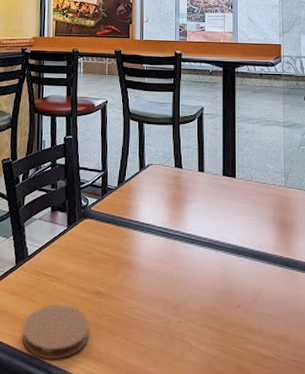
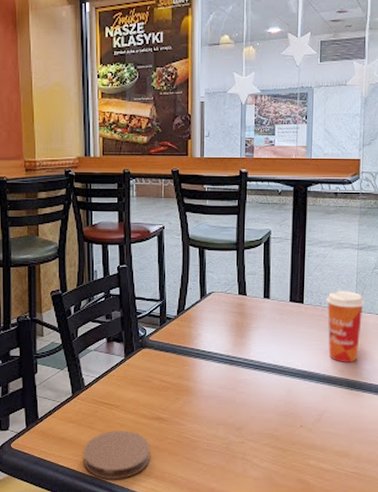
paper cup: none [257,166,294,239] -> present [327,291,365,362]

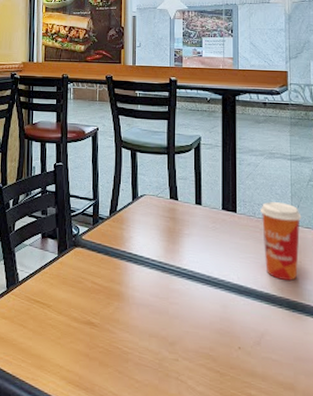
coaster: present [83,430,151,479] -> none [13,331,82,387]

